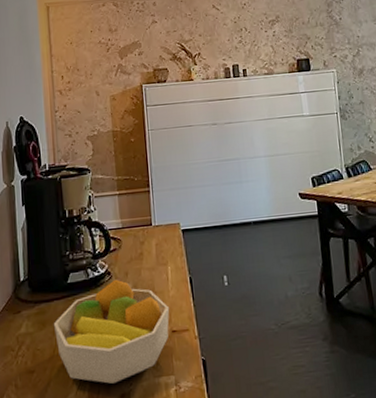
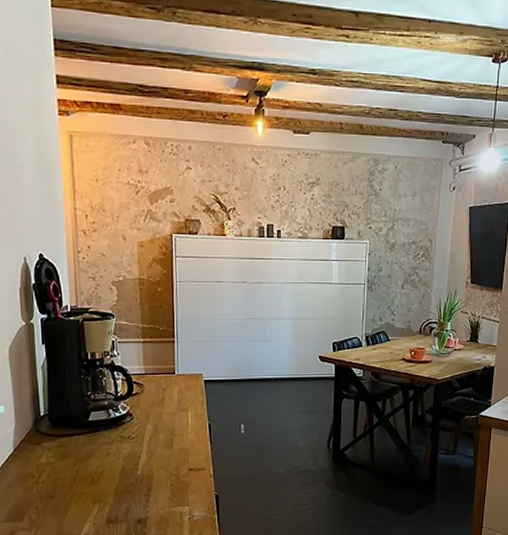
fruit bowl: present [53,279,170,384] -> none [73,420,188,510]

